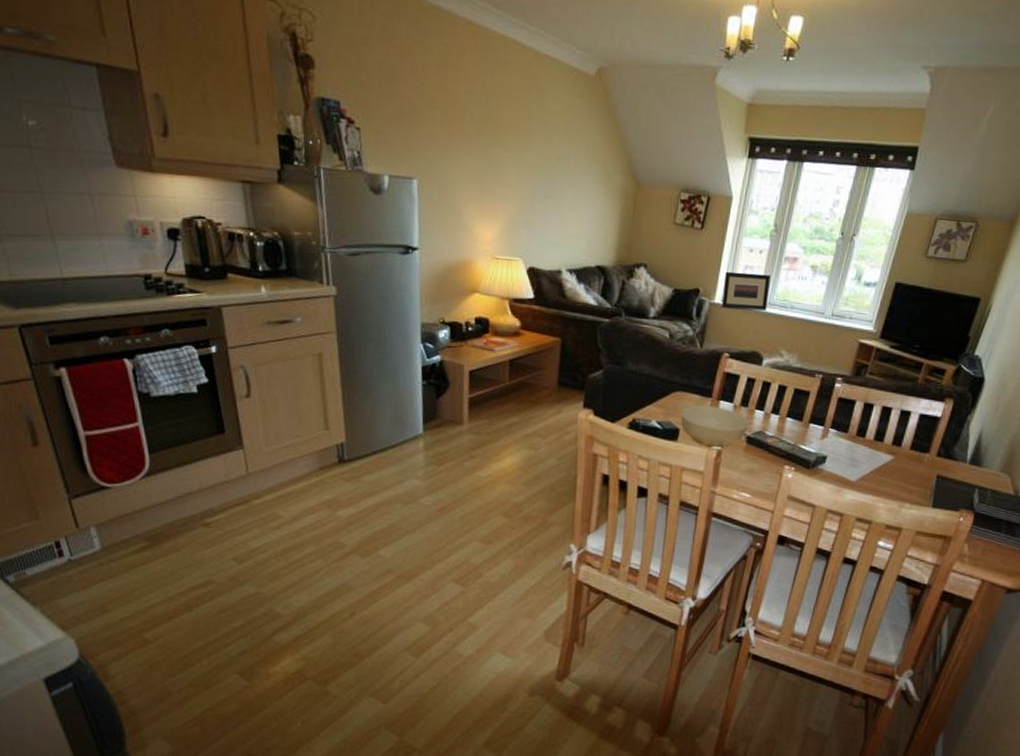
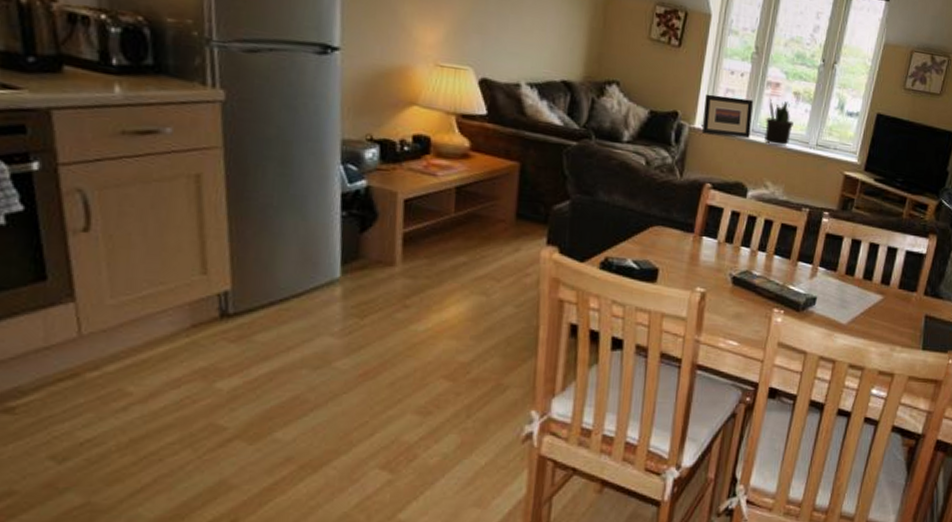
bowl: present [680,405,750,448] -> none [659,241,736,290]
planter: none [781,274,810,317] -> present [764,99,793,146]

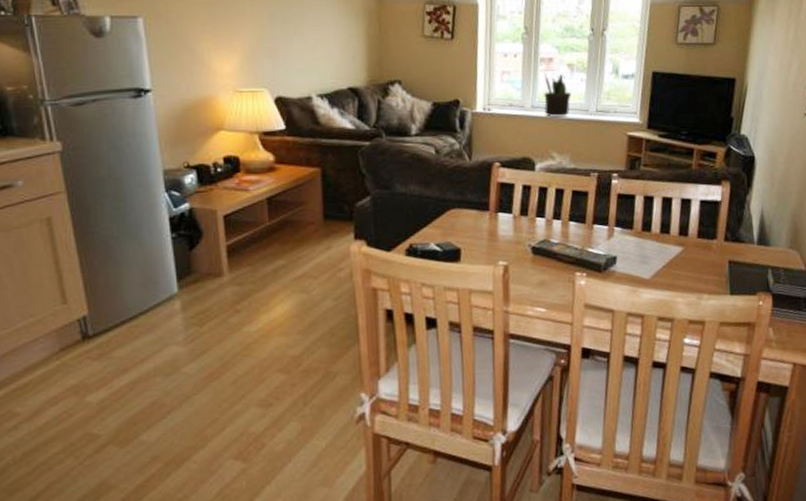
picture frame: present [703,94,753,139] -> none [483,78,531,117]

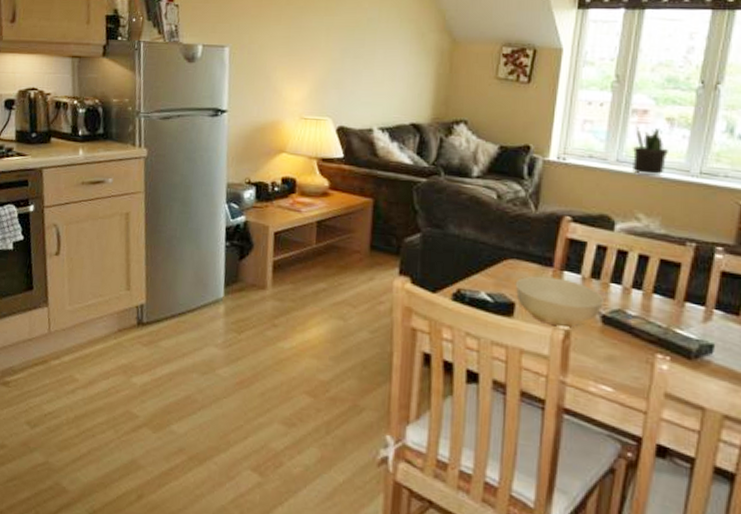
bowl: none [459,220,533,264] -> present [515,275,605,328]

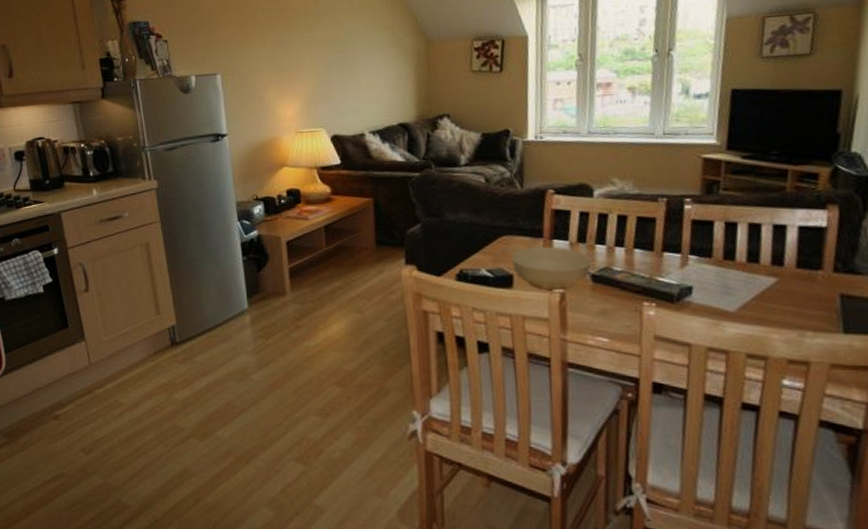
planter: present [633,127,668,176] -> none [602,98,633,143]

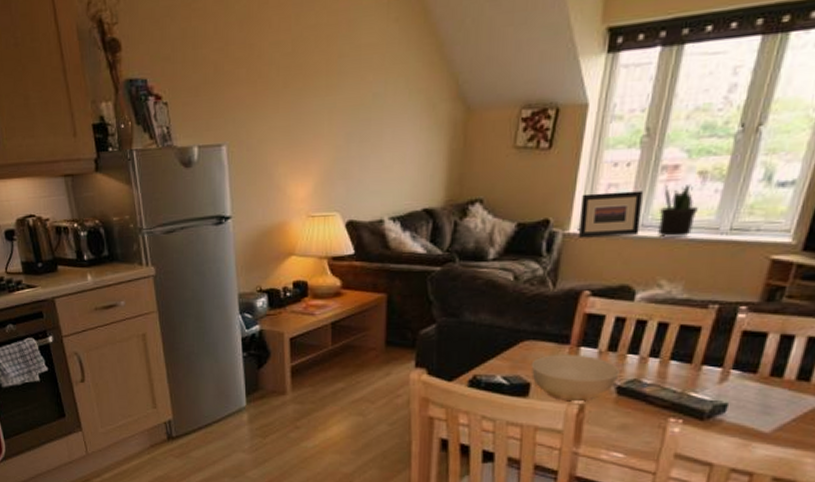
picture frame: none [534,104,587,145] -> present [579,190,643,238]
planter: none [602,98,633,143] -> present [658,185,698,238]

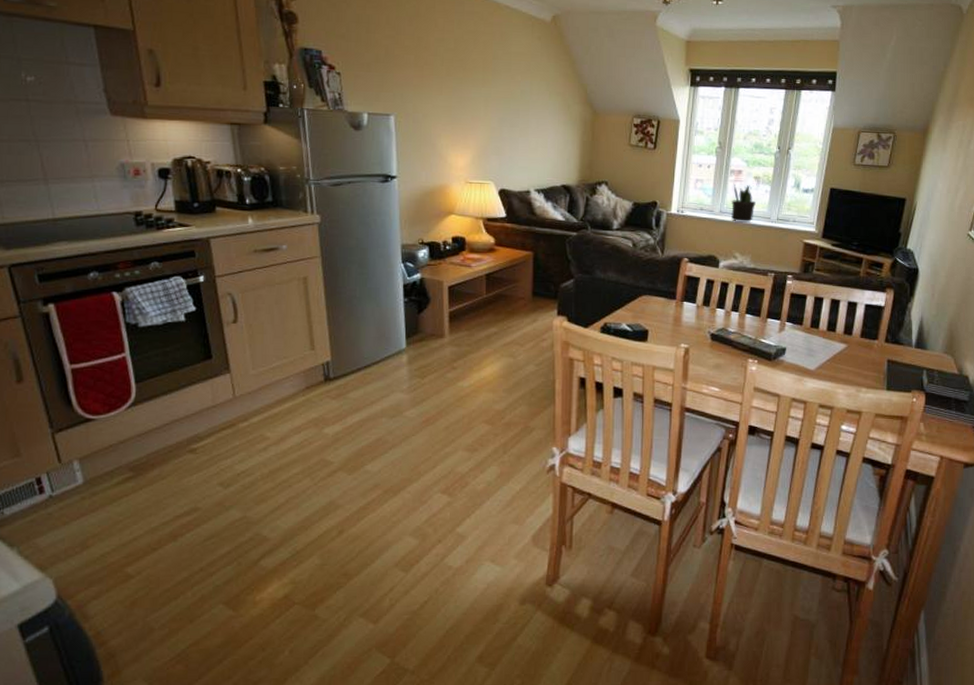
bowl: present [531,354,621,402] -> none [648,307,713,346]
picture frame: present [579,190,643,238] -> none [678,185,719,219]

